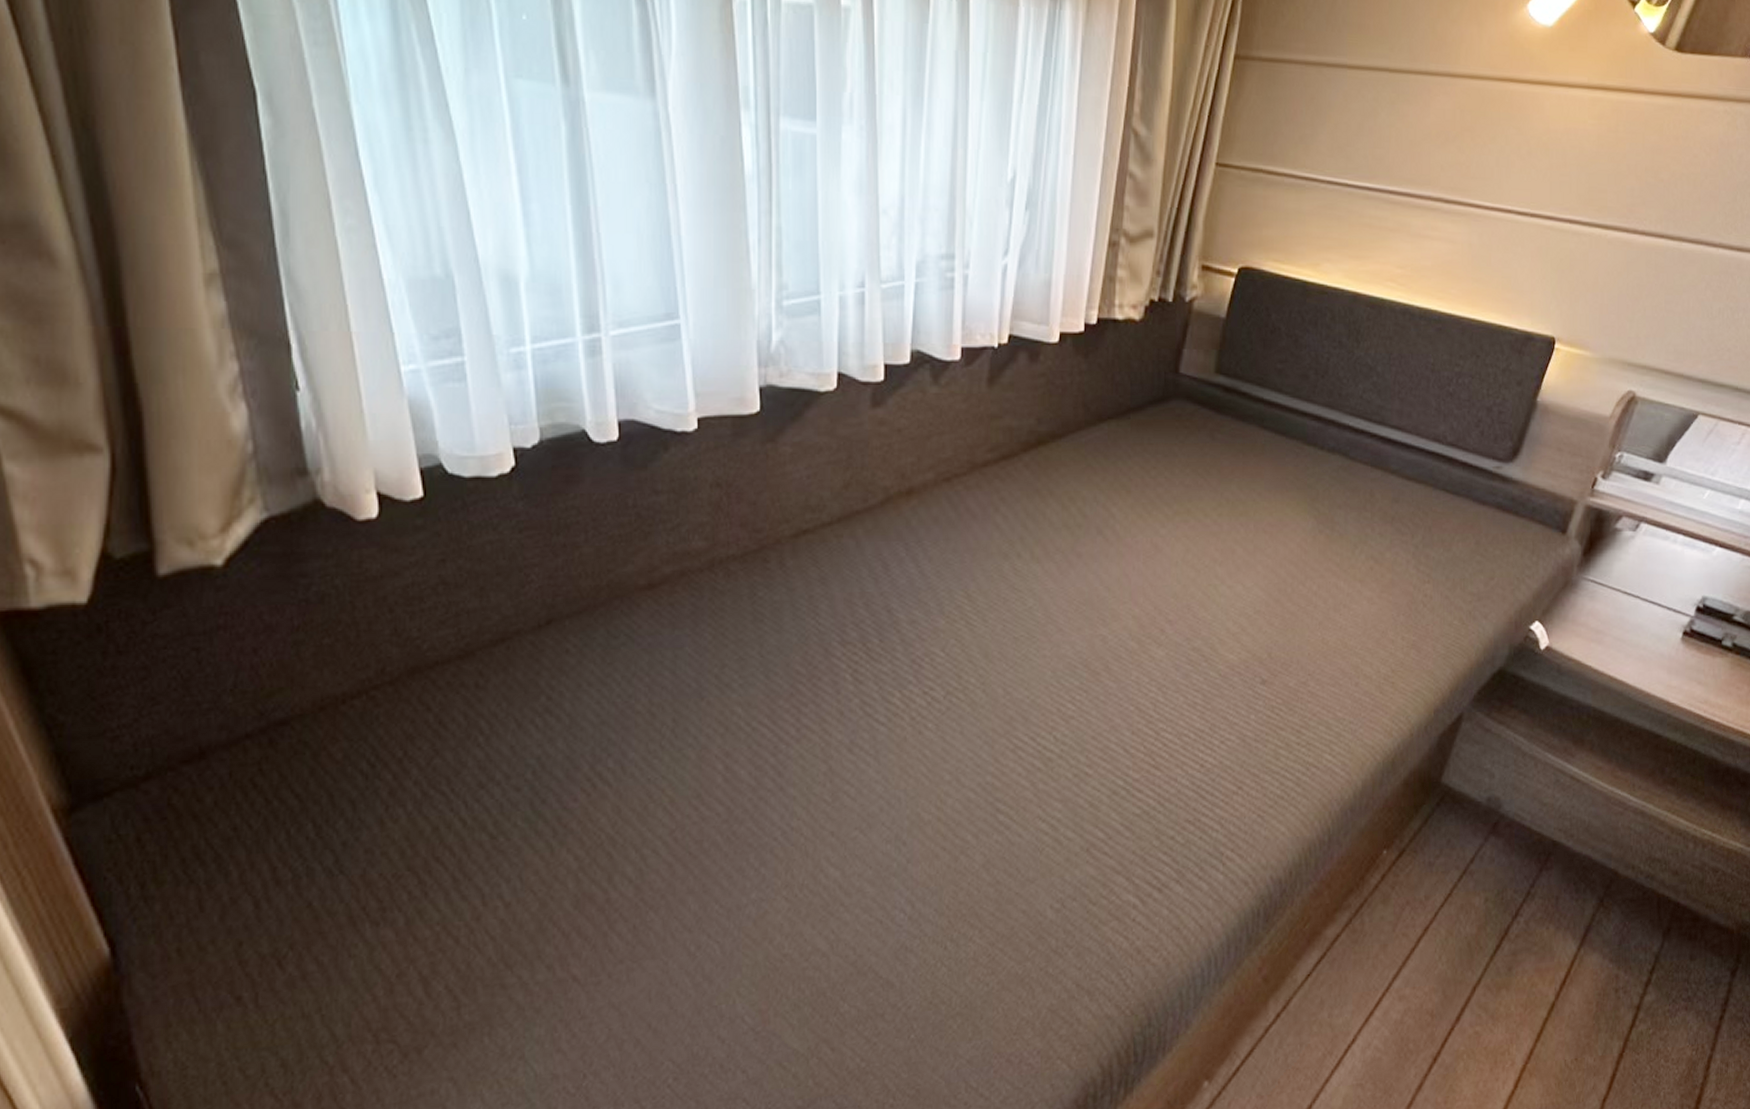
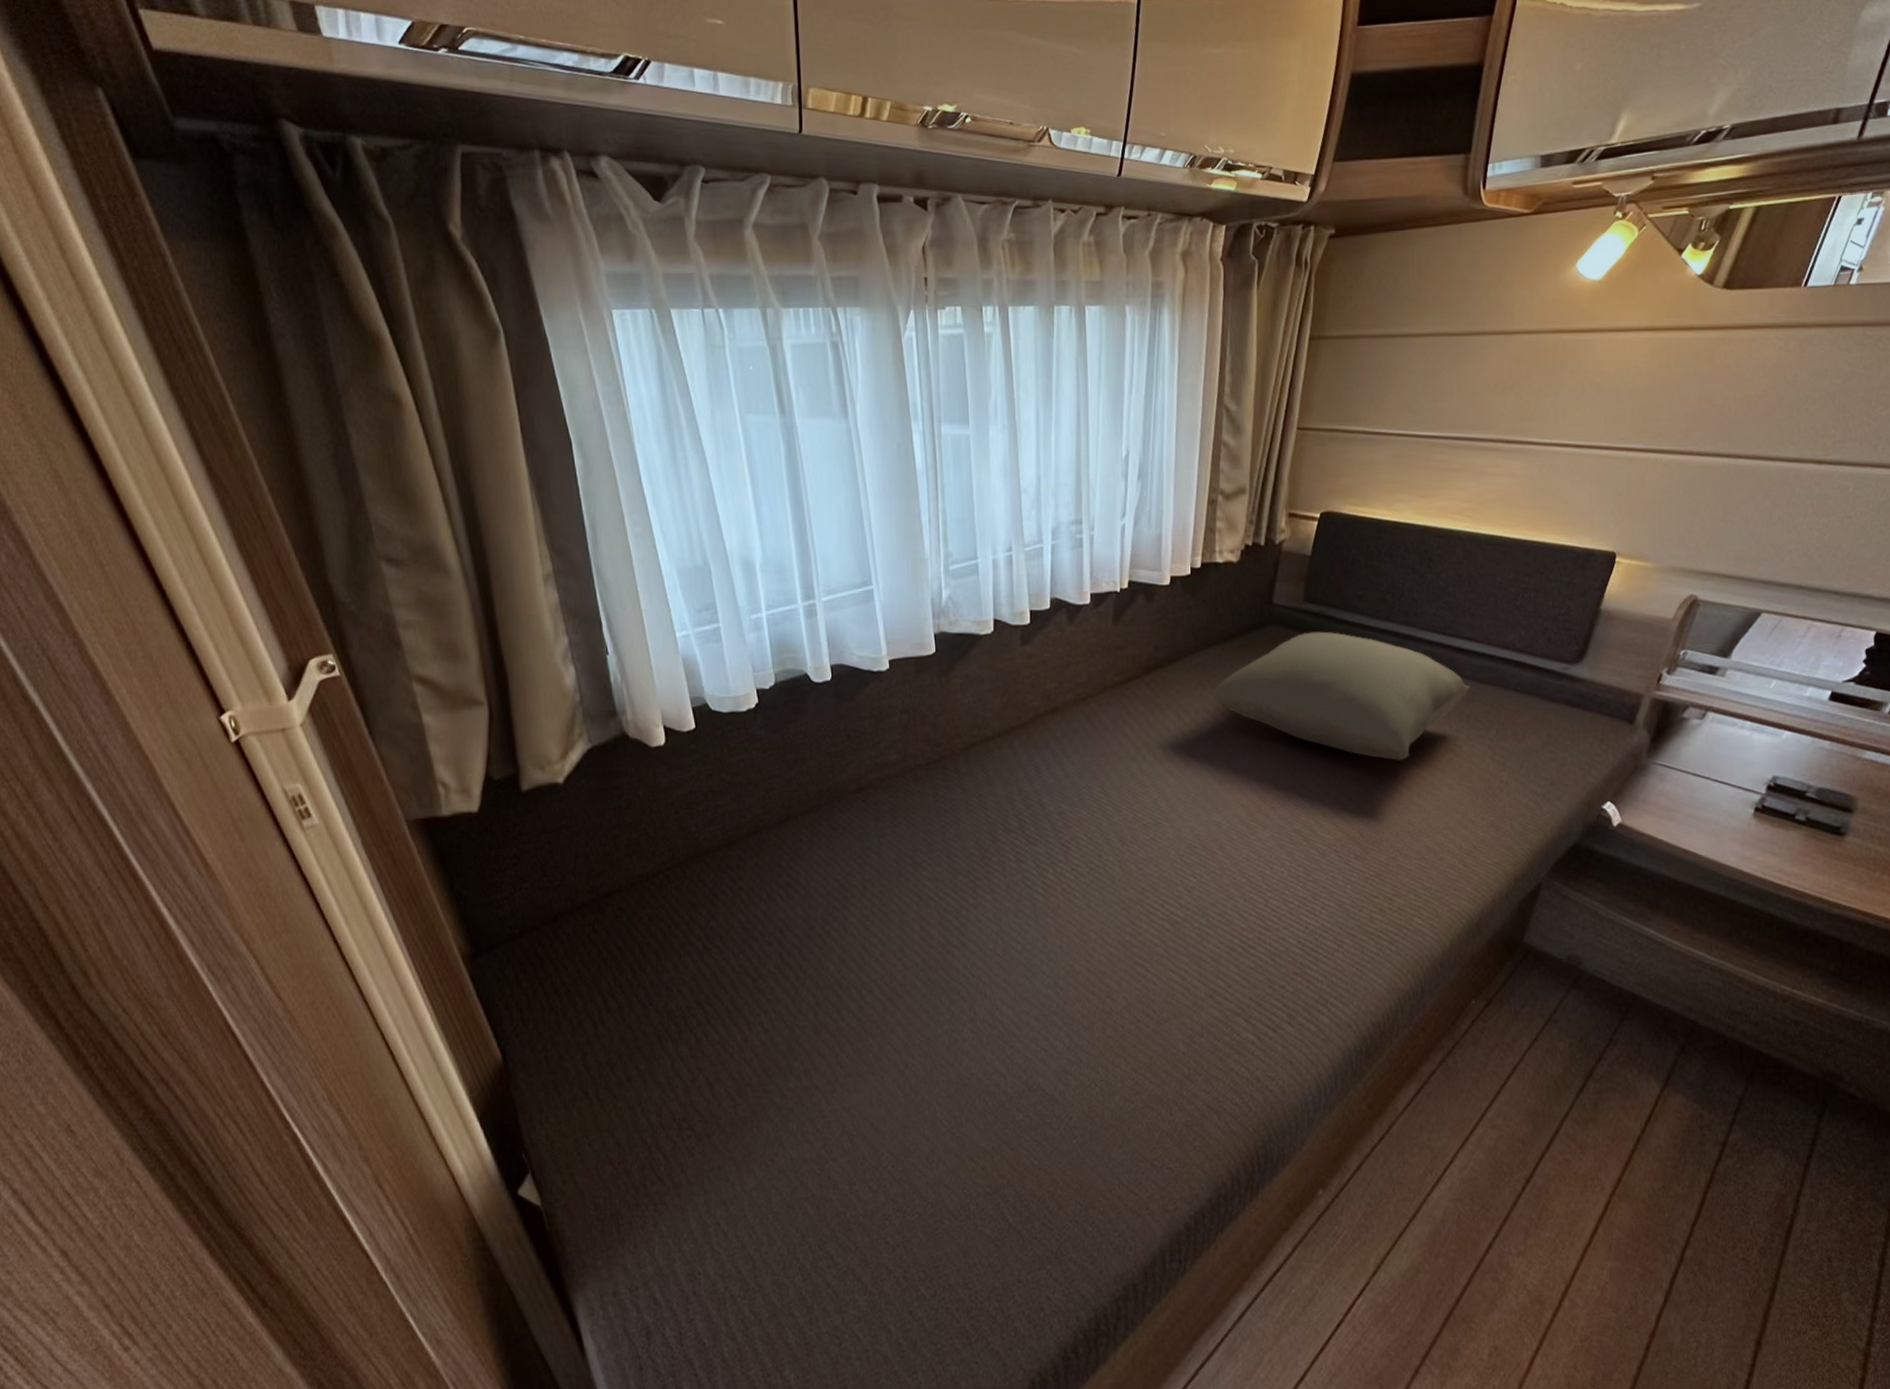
pillow: none [1105,410,1398,567] -> present [1213,631,1472,760]

